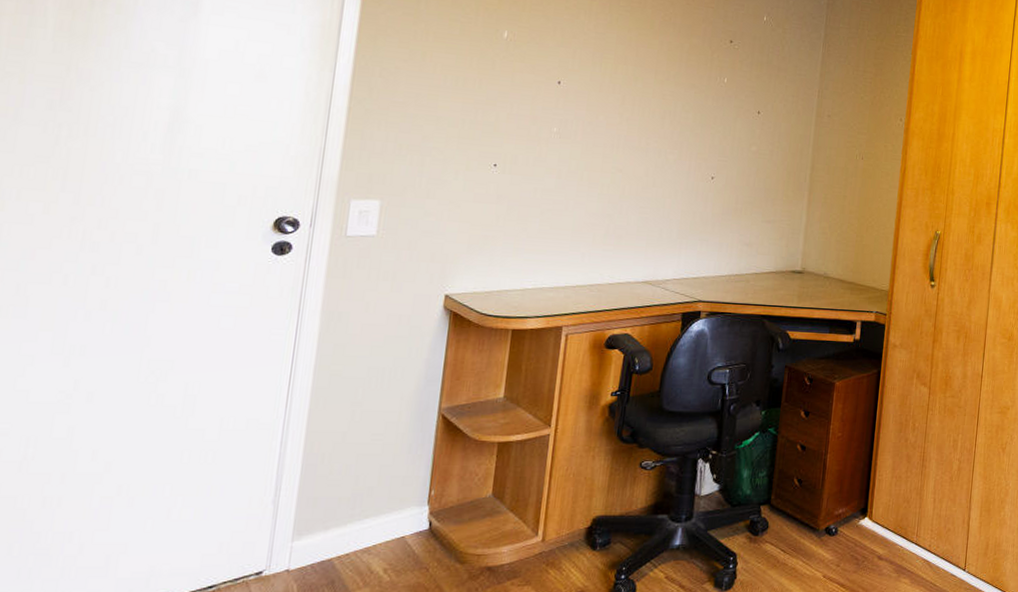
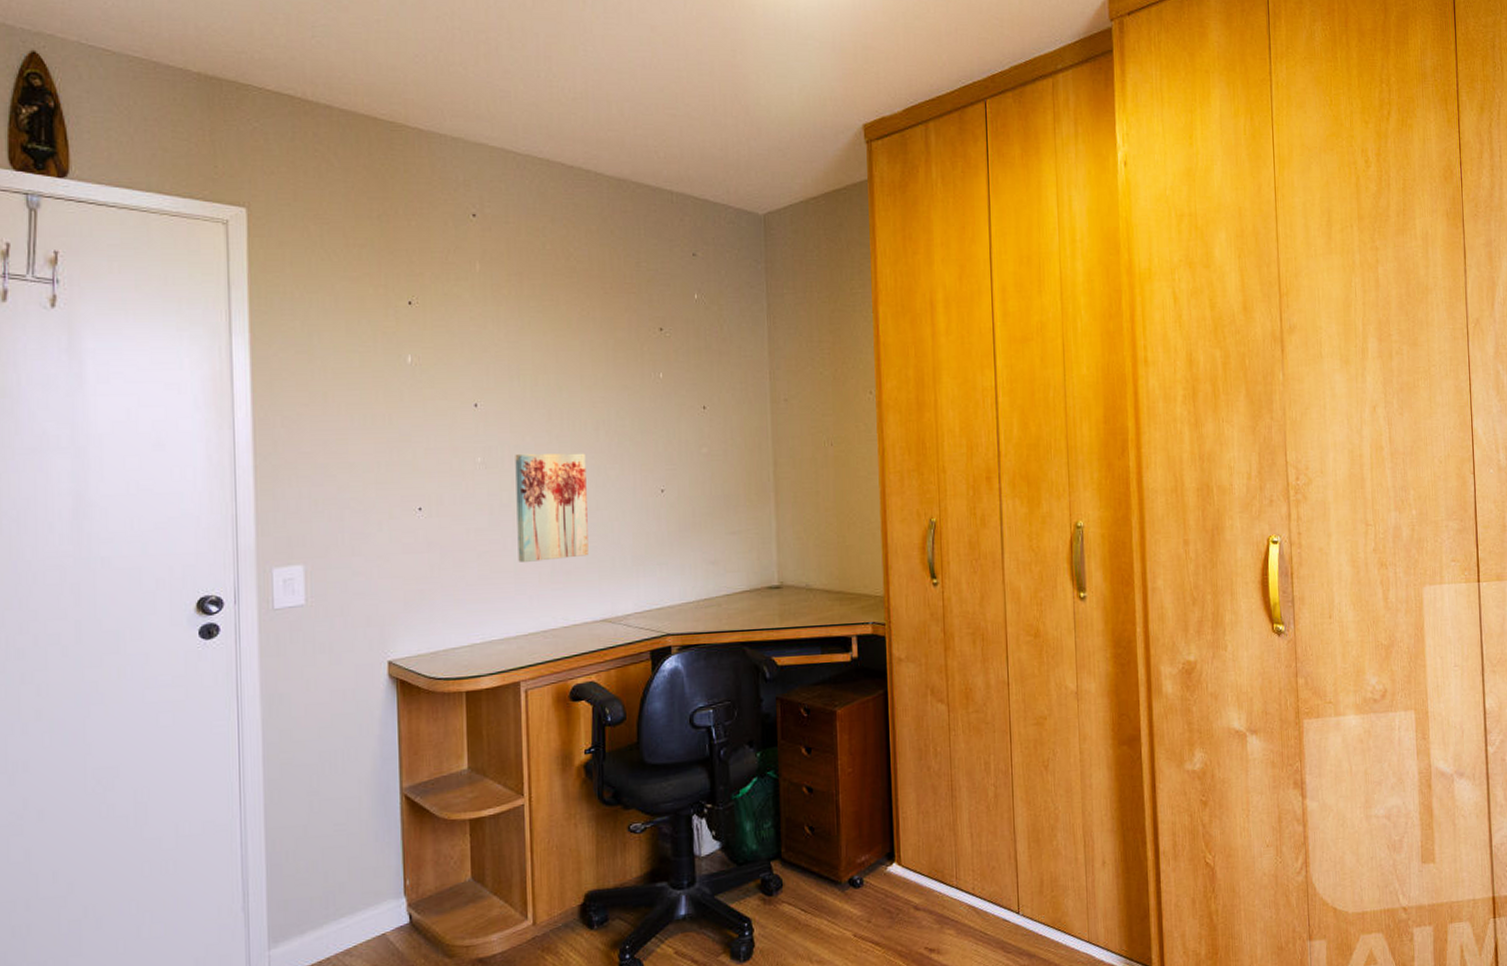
wall art: none [577,129,650,225] -> present [515,453,589,562]

